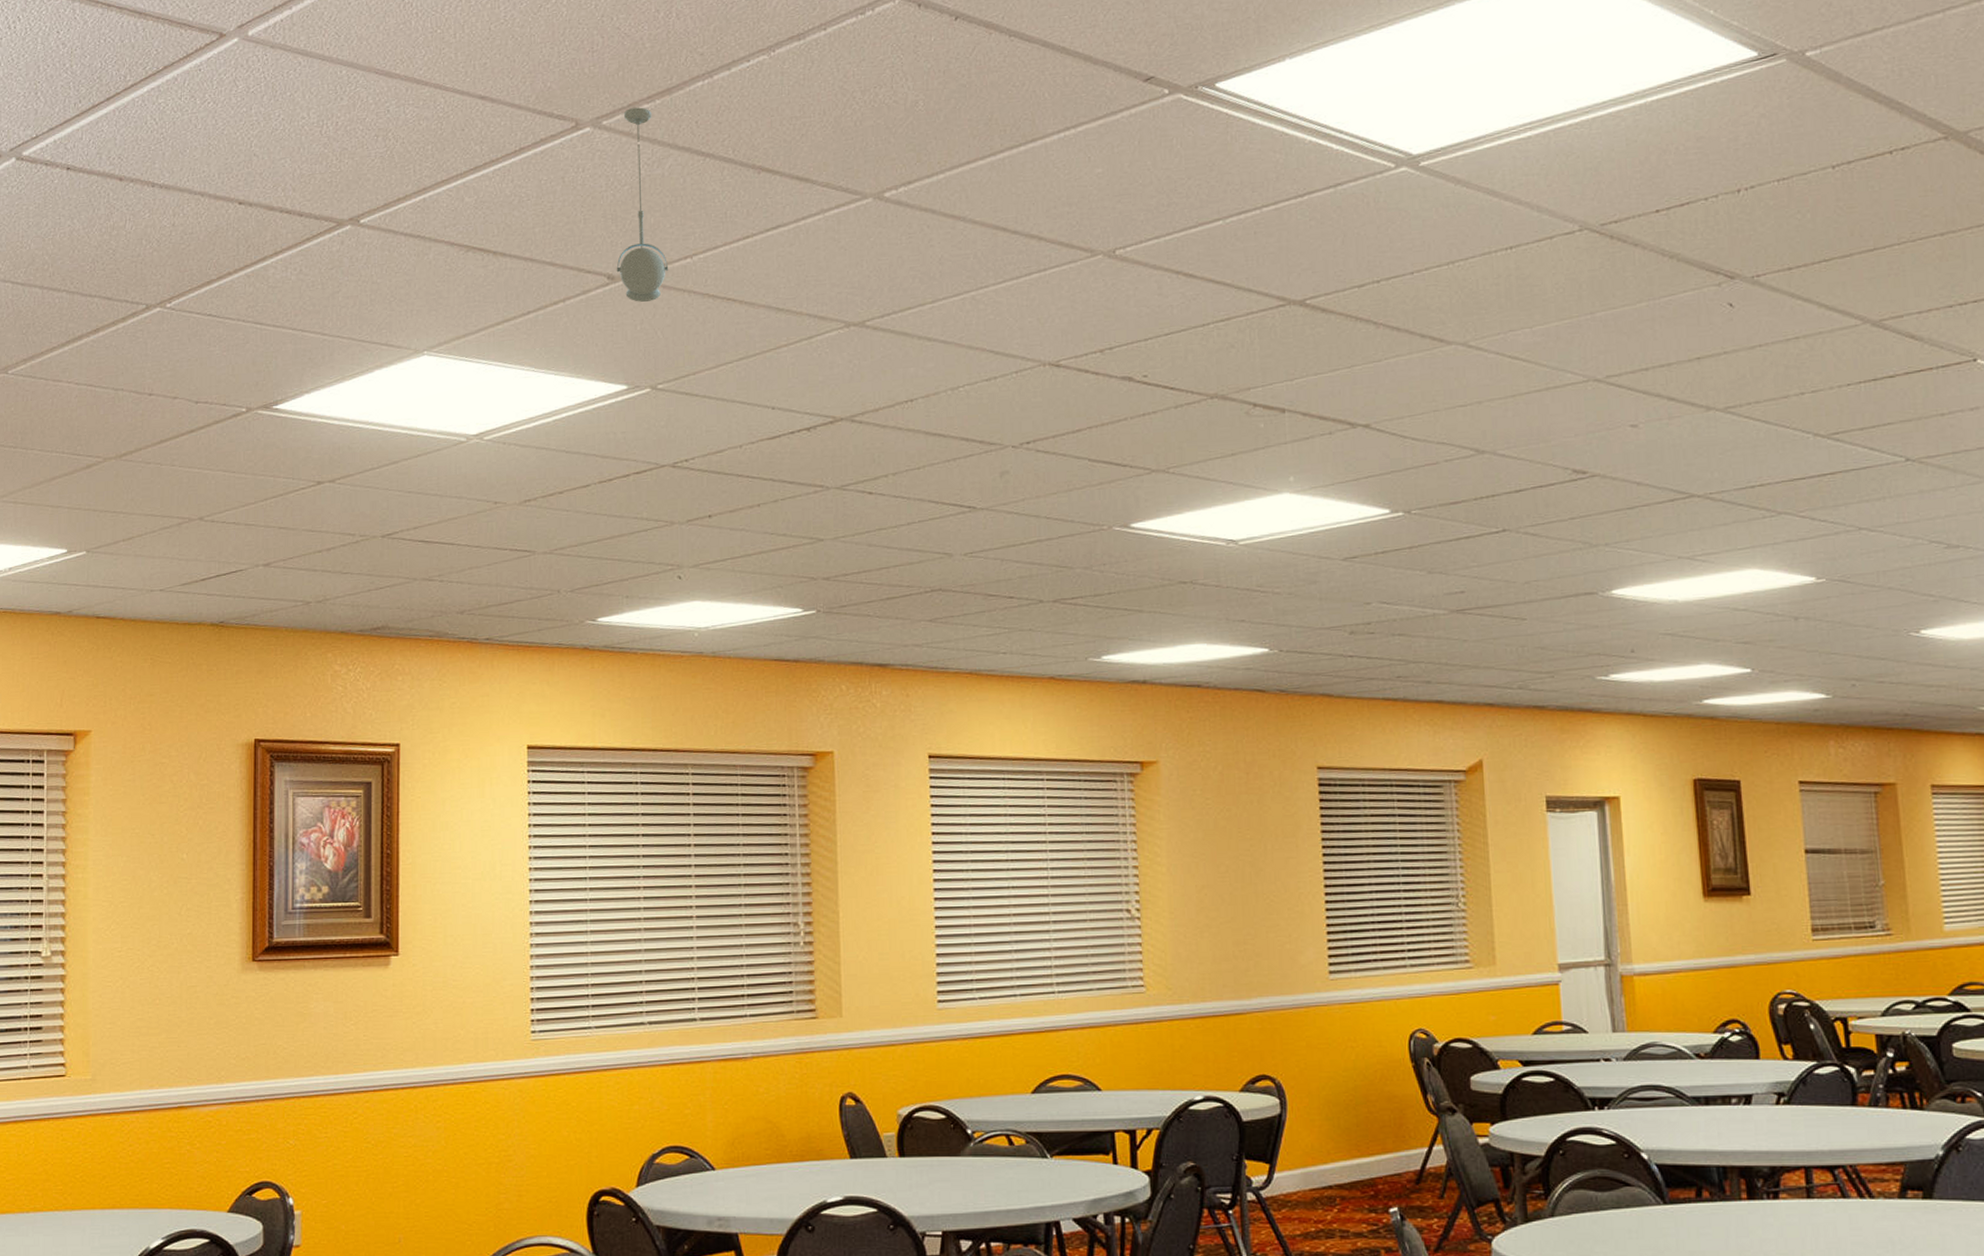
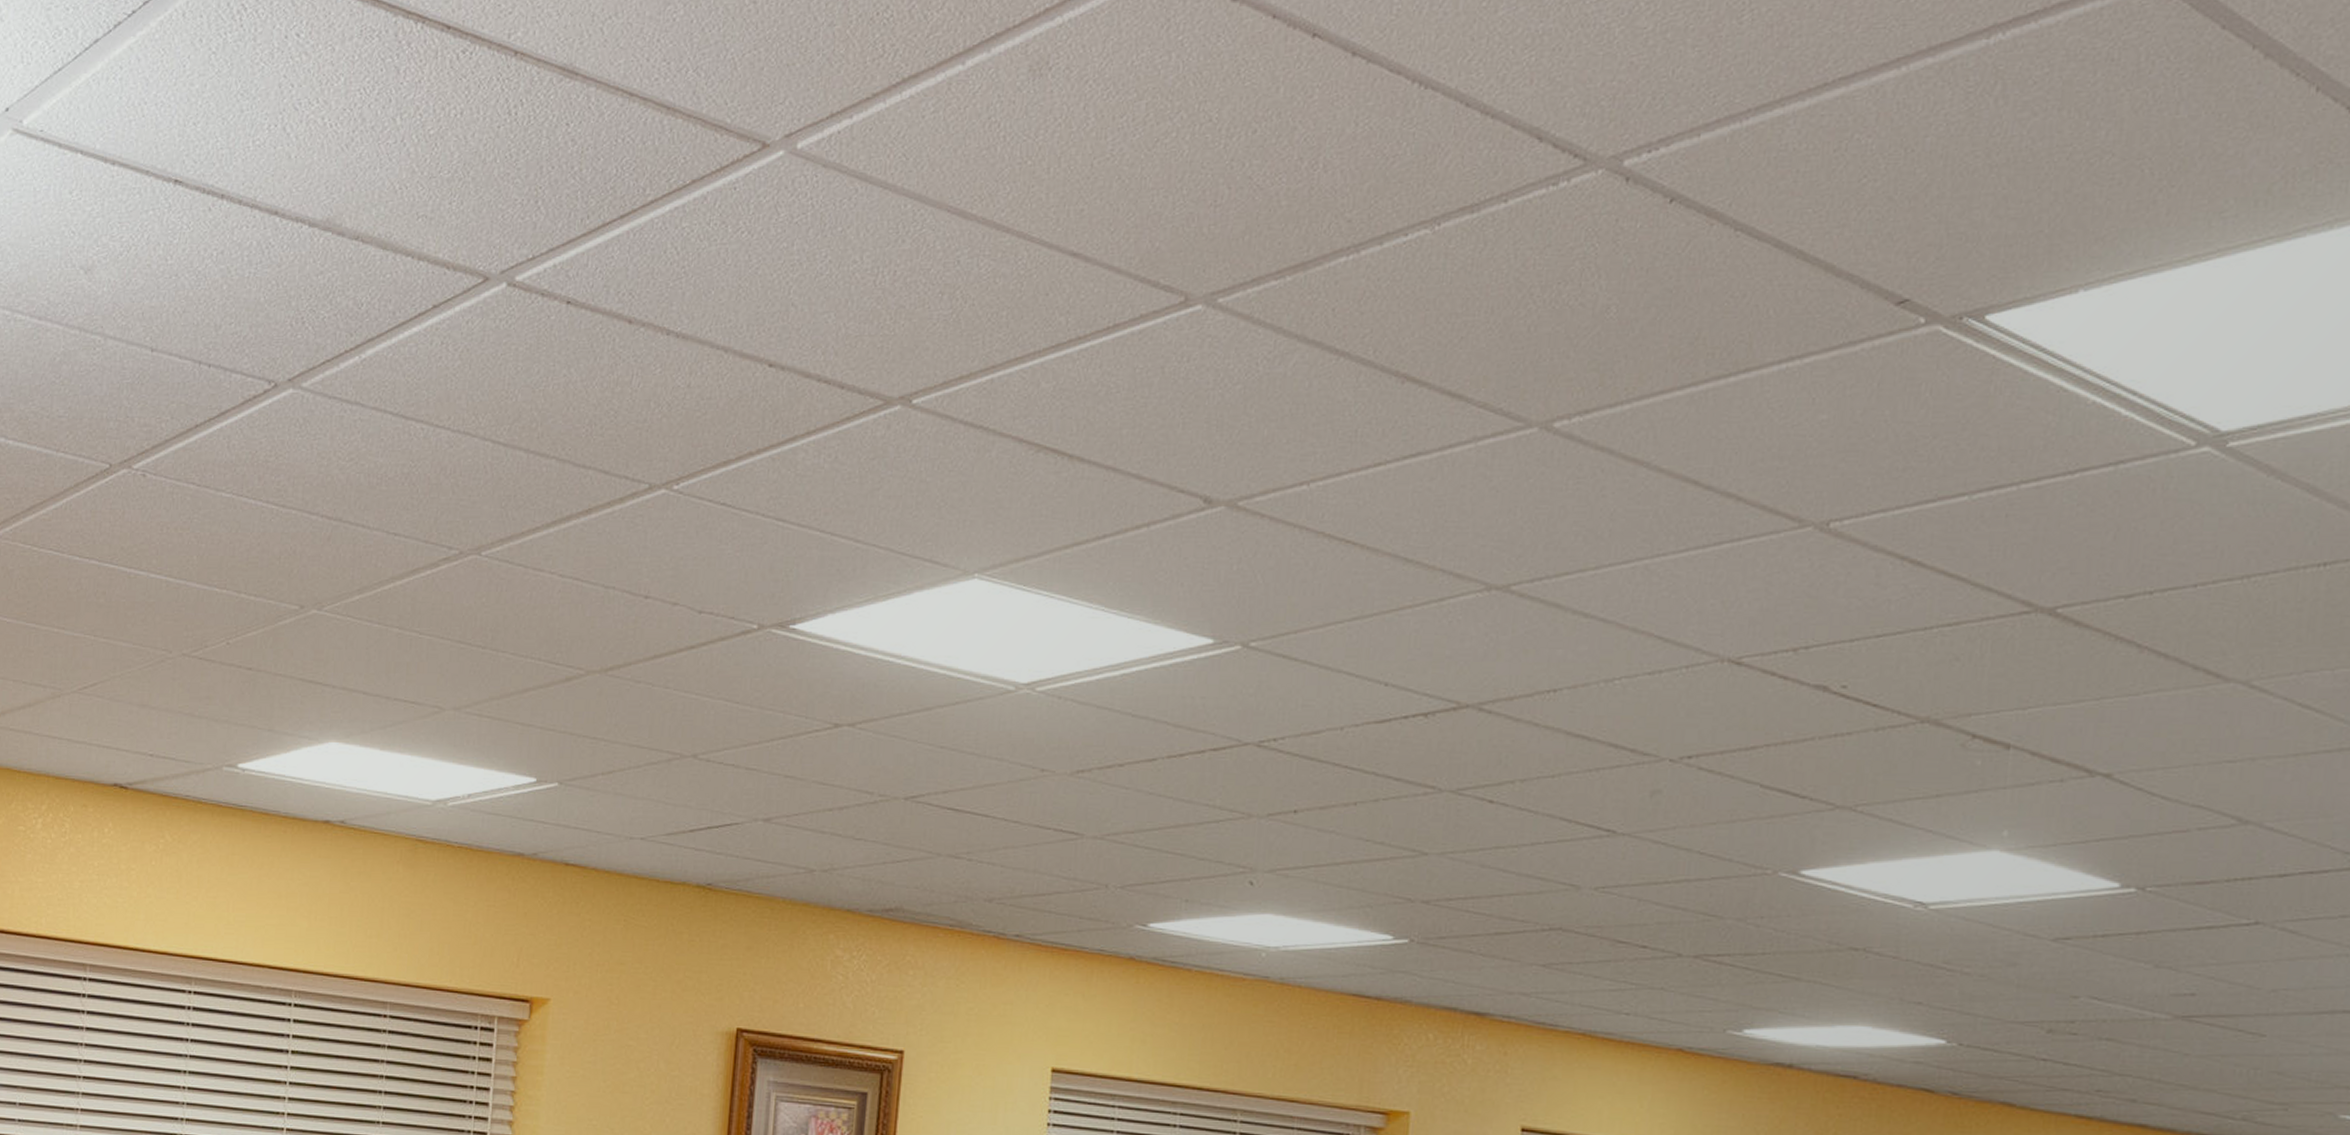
pendant light: present [616,107,669,302] -> none [1215,284,1280,535]

